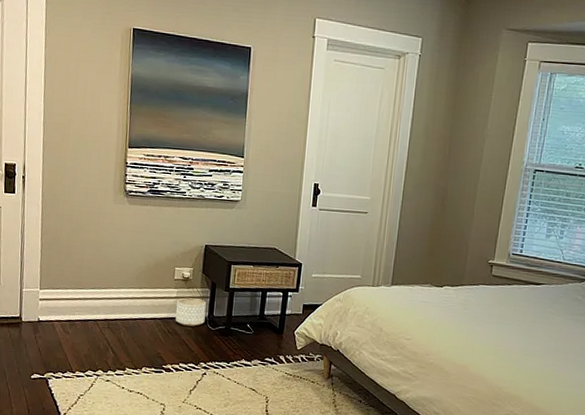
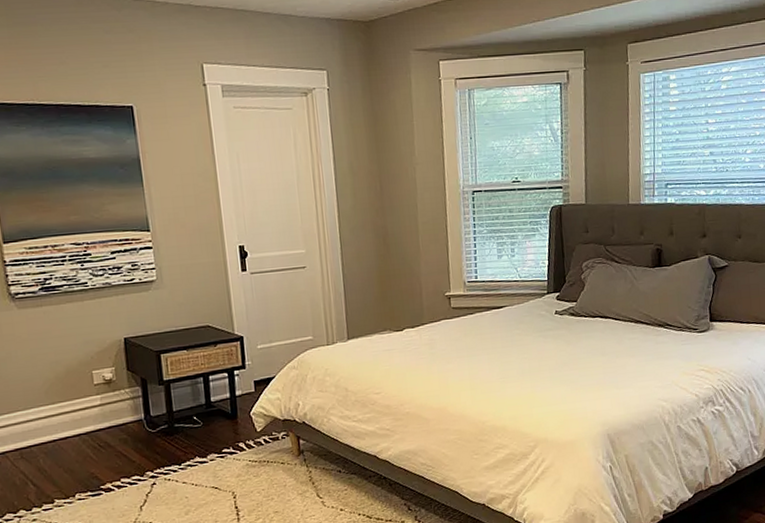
planter: present [175,297,206,327] -> none [102,400,142,435]

